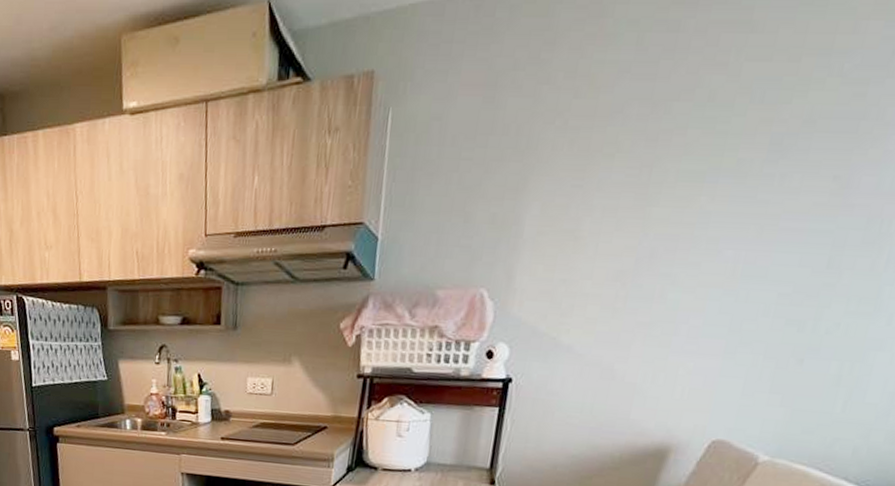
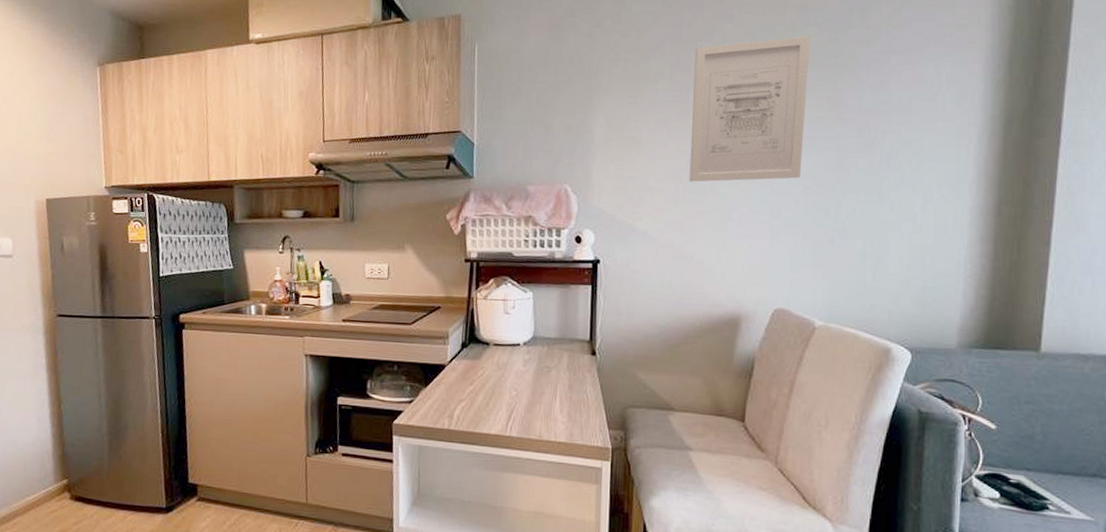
wall art: none [633,90,830,287] -> present [689,35,811,182]

